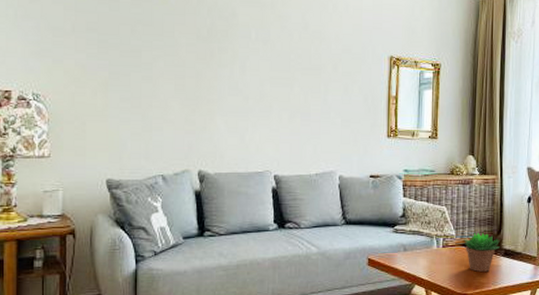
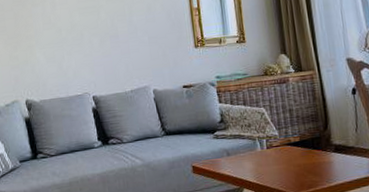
succulent plant: present [464,233,501,272] -> none [288,130,330,170]

